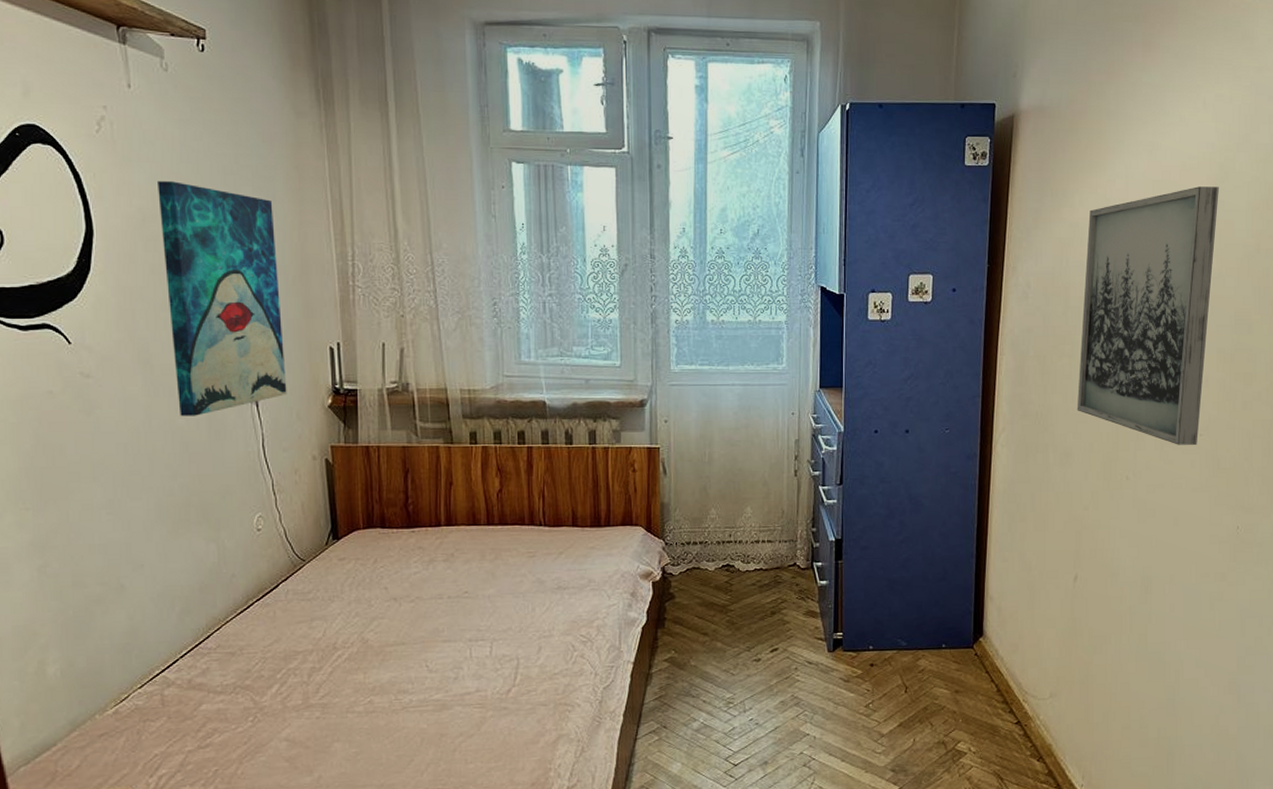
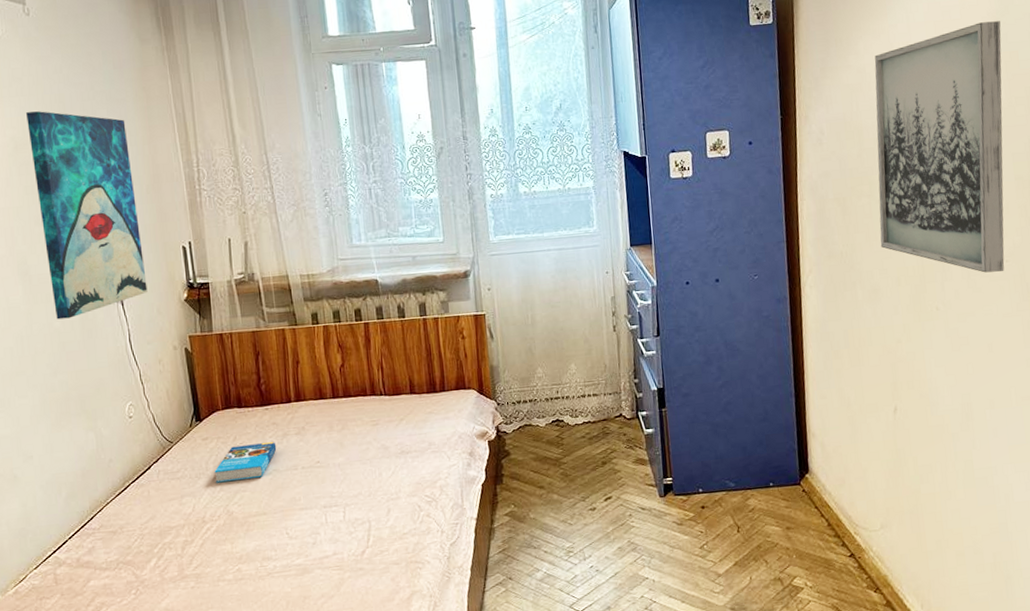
book: none [350,567,422,608] -> present [214,442,277,483]

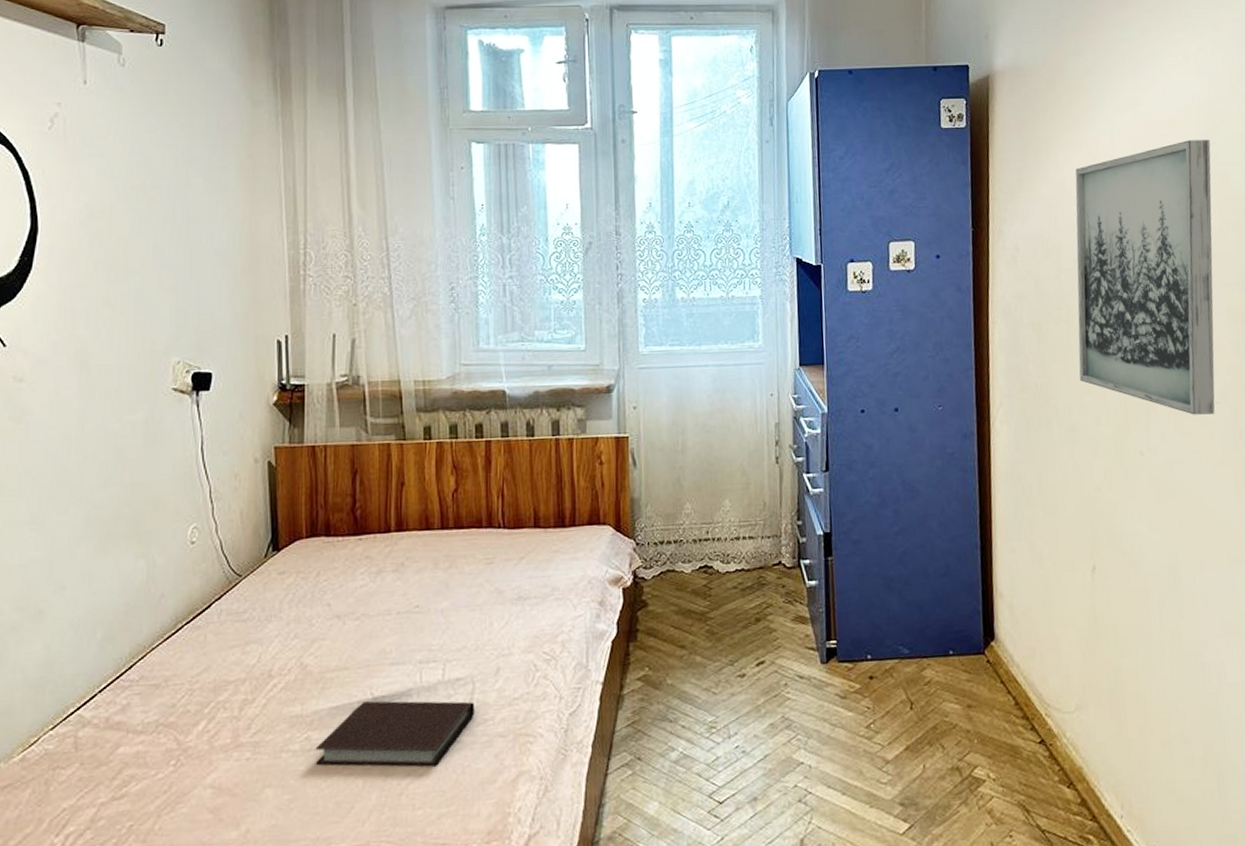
wall art: present [26,111,148,320] -> none [107,175,230,420]
book: present [214,442,277,483] -> none [289,580,368,628]
notebook: none [245,537,373,591] -> present [315,701,475,767]

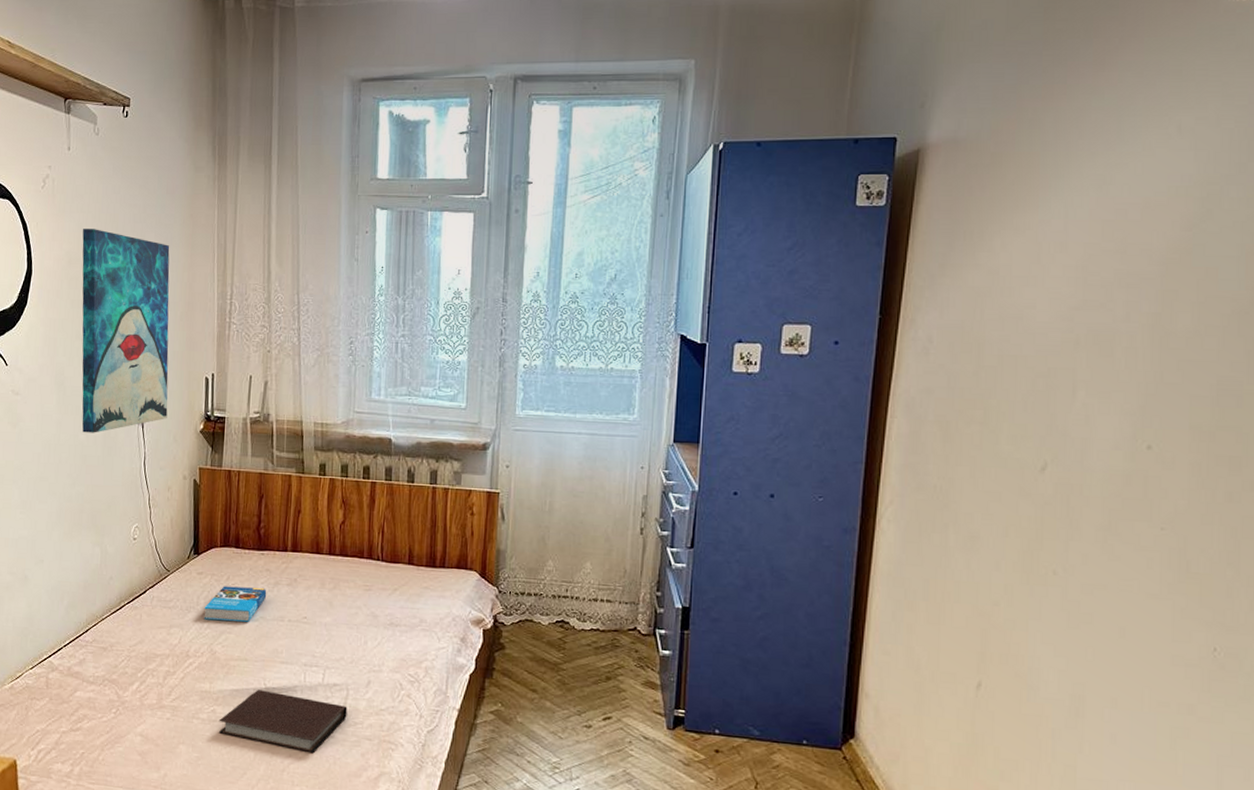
wall art: none [107,175,230,420] -> present [82,229,170,433]
book: none [289,580,368,628] -> present [204,586,267,622]
wall art: present [1075,140,1215,415] -> none [988,227,1198,540]

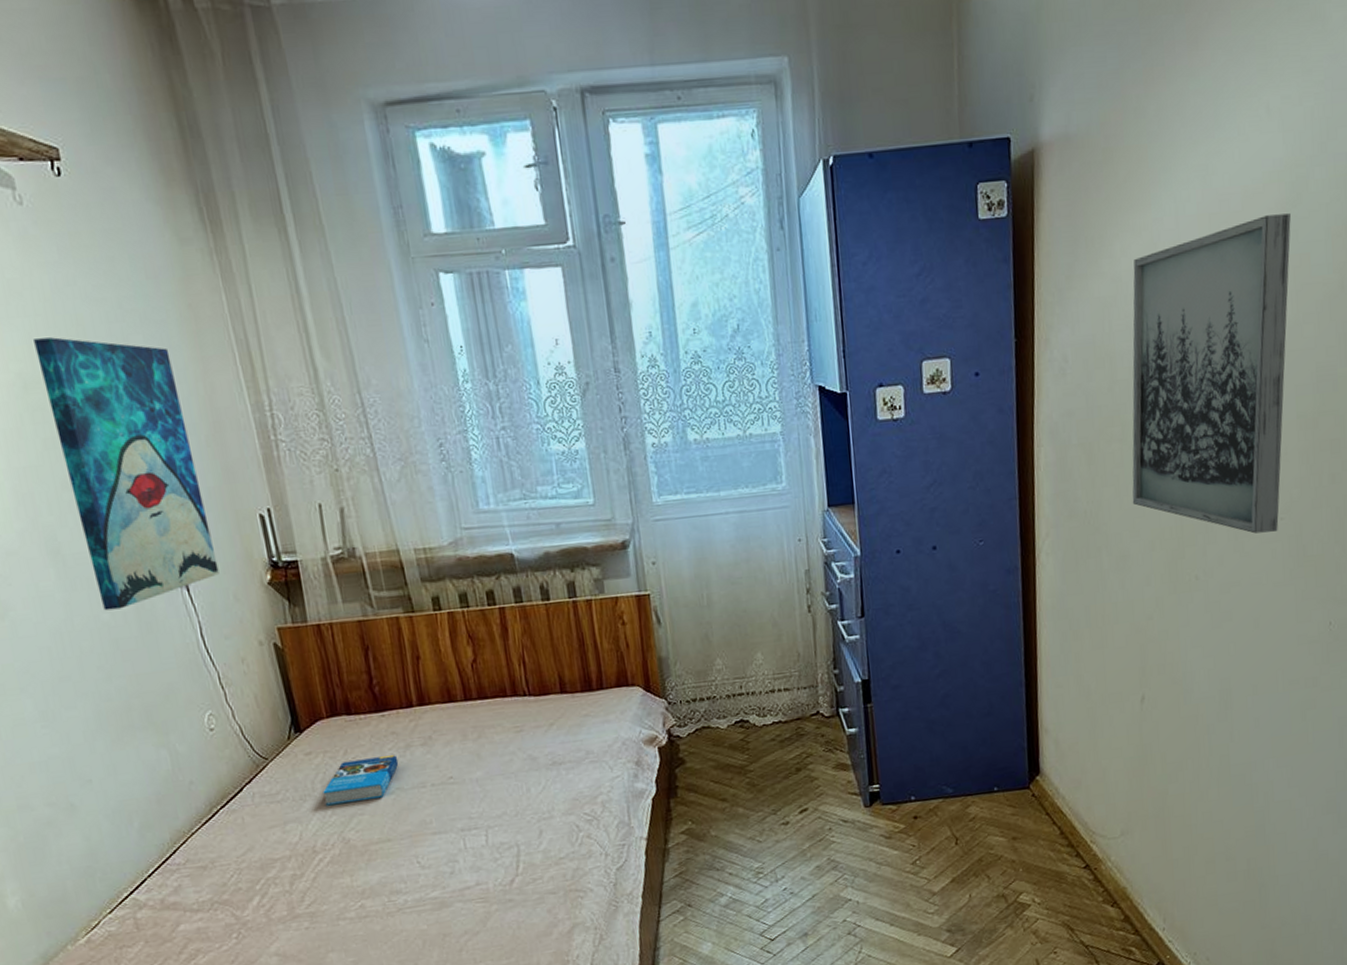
notebook: present [218,690,347,754] -> none [370,863,523,929]
wall art: none [988,227,1198,540] -> present [1132,213,1291,534]

